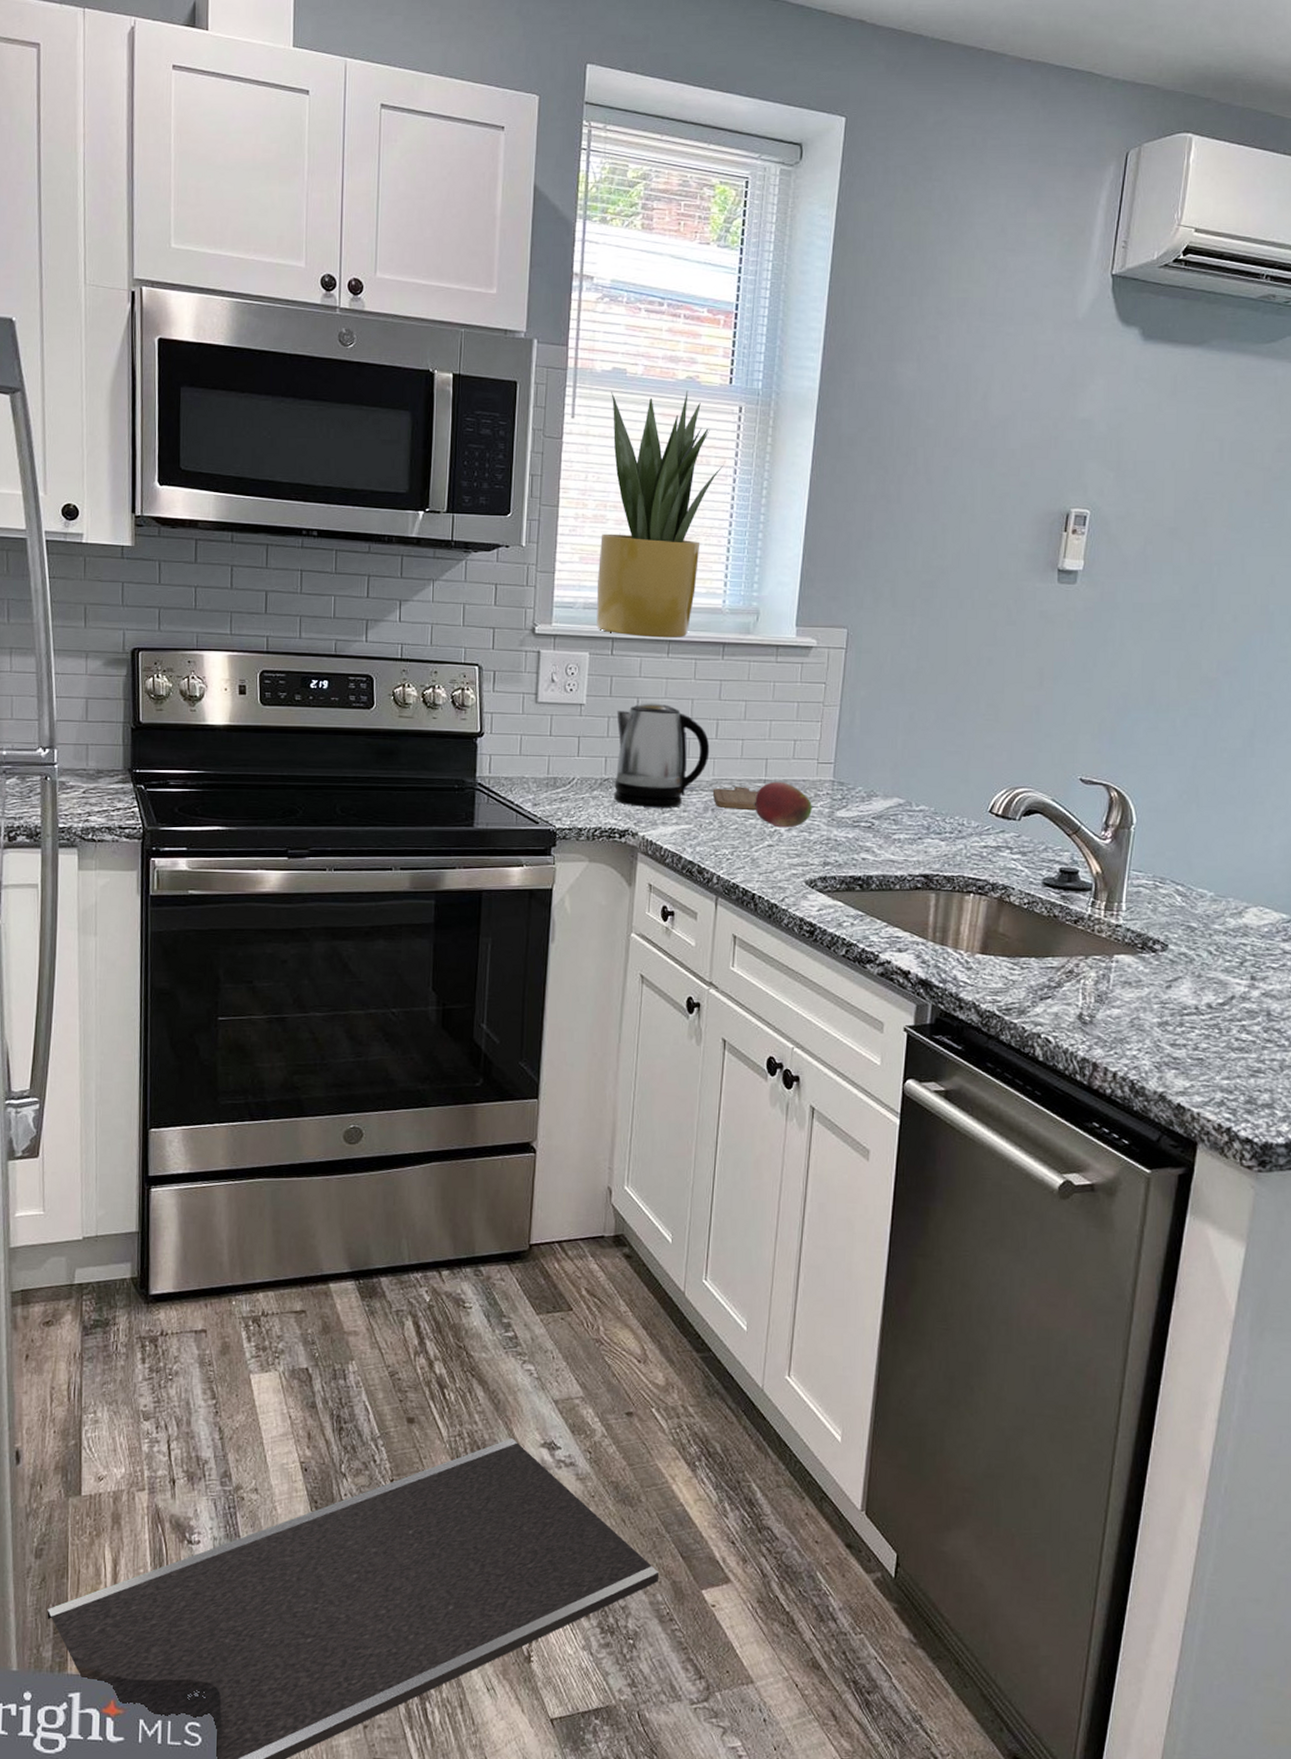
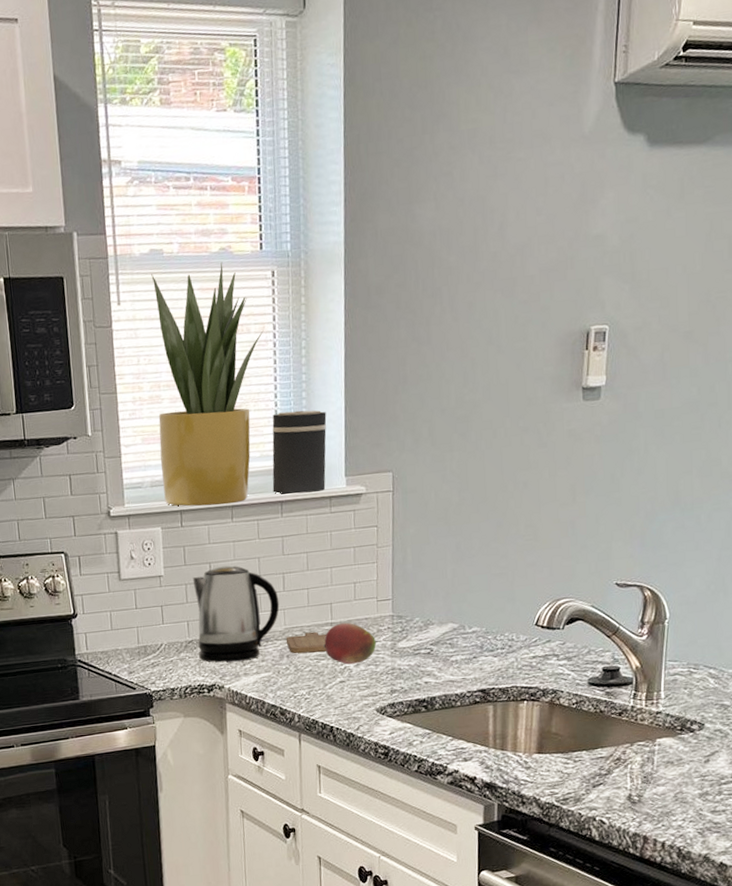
cylinder: none [716,551,782,639] -> present [272,410,327,494]

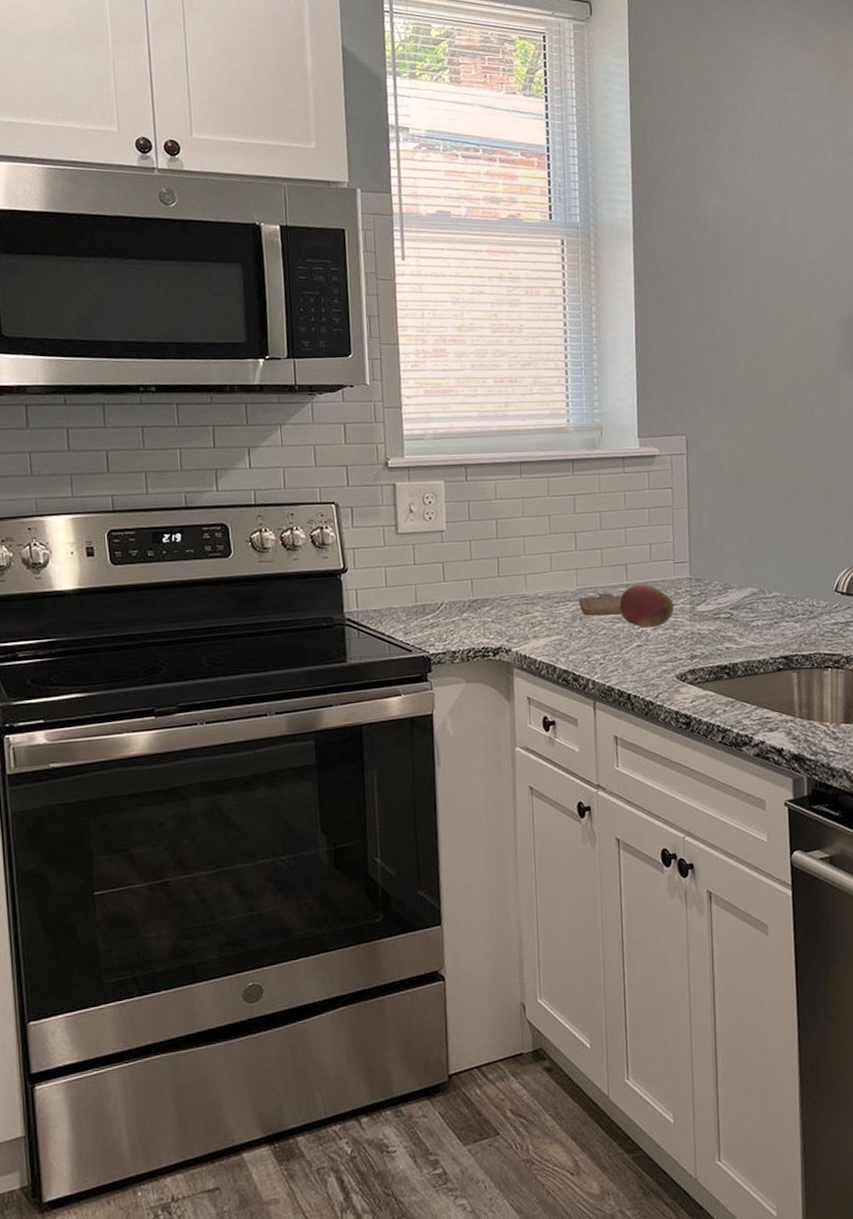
planter: present [151,262,264,507] -> none [438,228,553,461]
kettle: present [192,565,280,662] -> none [477,522,572,624]
cylinder: present [272,410,327,494] -> none [562,371,618,453]

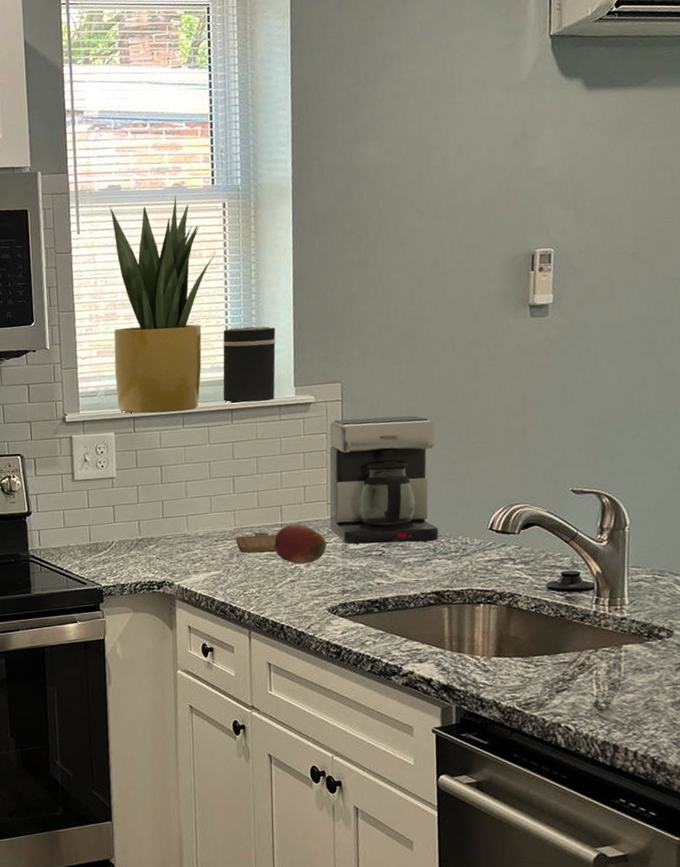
planter: none [438,228,553,461] -> present [109,195,215,414]
cylinder: none [562,371,618,453] -> present [223,326,276,403]
coffee maker: none [675,472,786,607] -> present [329,415,439,545]

